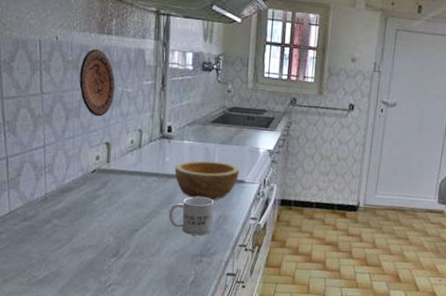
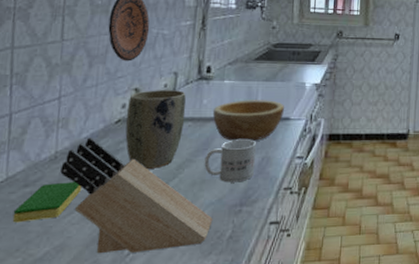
dish sponge: none [18,220,69,250] -> present [12,182,82,223]
knife block: none [51,183,178,286] -> present [60,137,213,254]
plant pot: none [100,145,151,217] -> present [125,90,187,170]

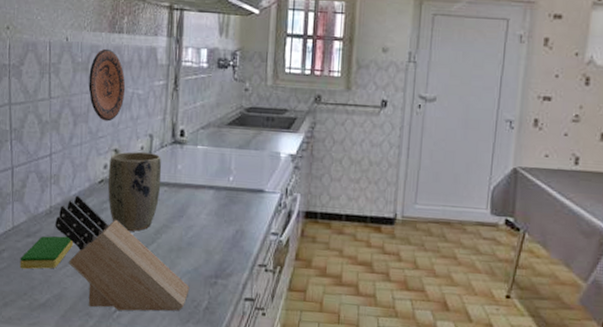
mug: present [204,139,256,183] -> none [180,209,230,254]
bowl: present [212,100,284,141] -> none [187,167,258,212]

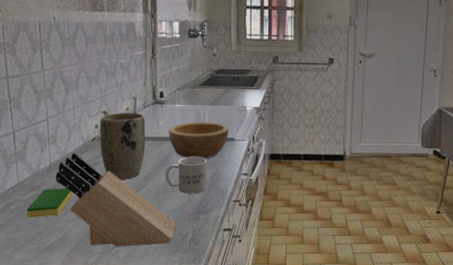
decorative plate: present [88,48,126,122] -> none [76,25,110,88]
mug: none [180,209,230,254] -> present [165,157,207,194]
bowl: none [187,167,258,212] -> present [168,122,229,158]

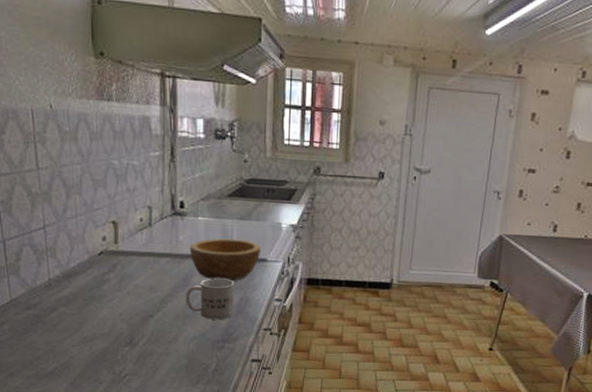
dish sponge: present [26,188,73,218] -> none [21,307,77,341]
knife block: present [55,152,176,247] -> none [56,267,198,376]
plant pot: present [100,113,146,180] -> none [108,223,163,302]

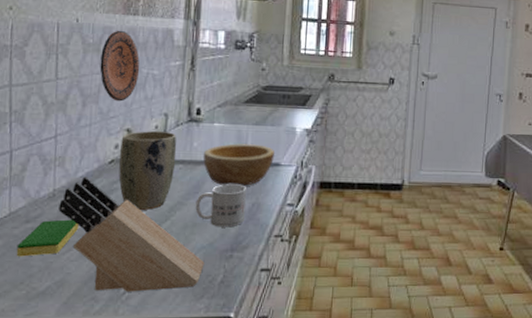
dish sponge: none [21,307,77,341] -> present [16,219,79,257]
knife block: none [56,267,198,376] -> present [58,177,205,292]
decorative plate: none [78,117,120,193] -> present [100,30,140,102]
plant pot: none [108,223,163,302] -> present [118,131,177,211]

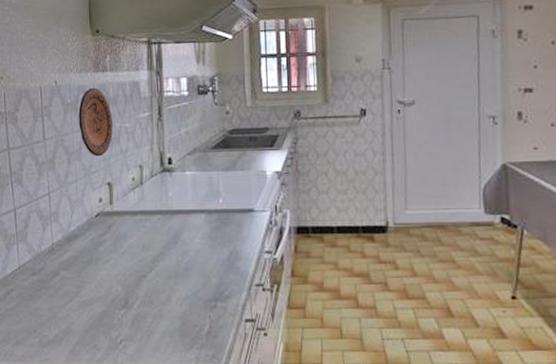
dish sponge: present [16,219,79,257] -> none [28,271,77,307]
knife block: present [58,177,205,292] -> none [58,230,191,341]
plant pot: present [118,131,177,211] -> none [104,183,154,262]
mug: present [195,184,246,228] -> none [176,233,224,277]
bowl: present [203,143,274,186] -> none [178,191,247,234]

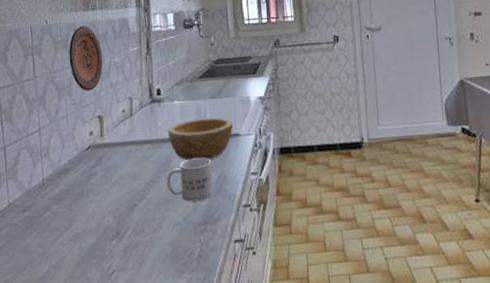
mug: none [176,233,224,277] -> present [166,158,213,202]
bowl: none [178,191,247,234] -> present [167,117,233,160]

